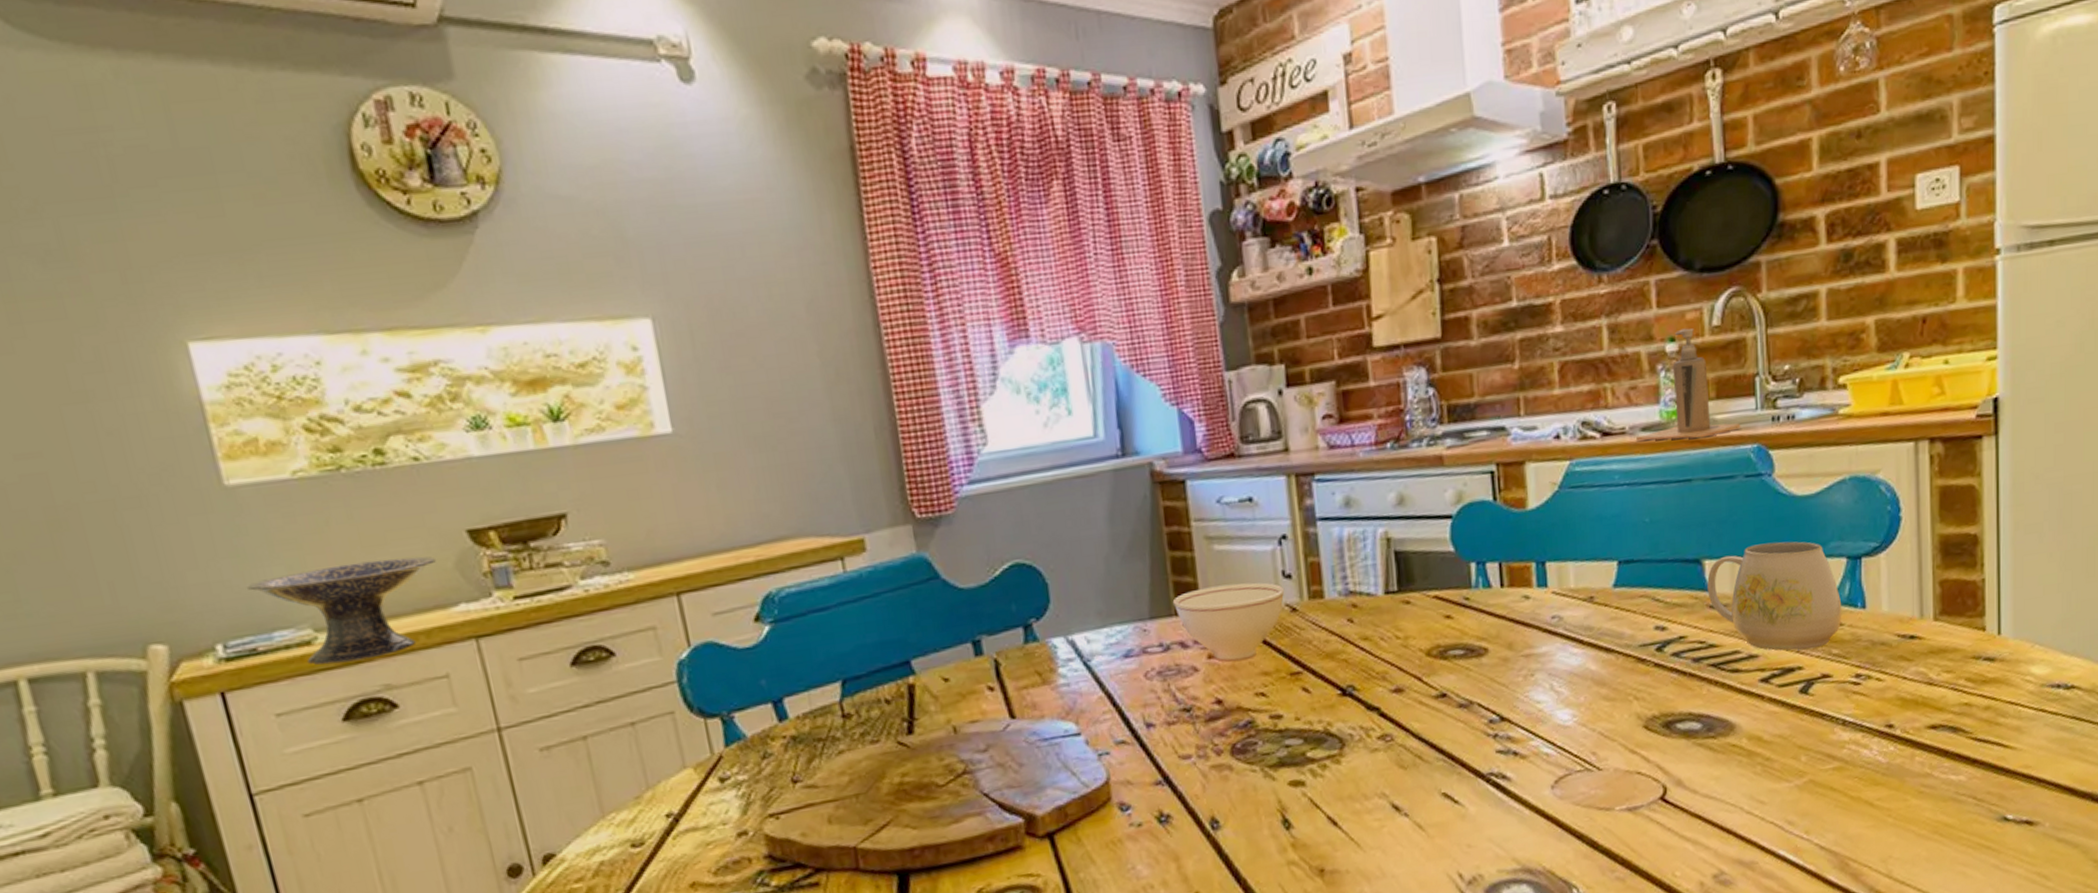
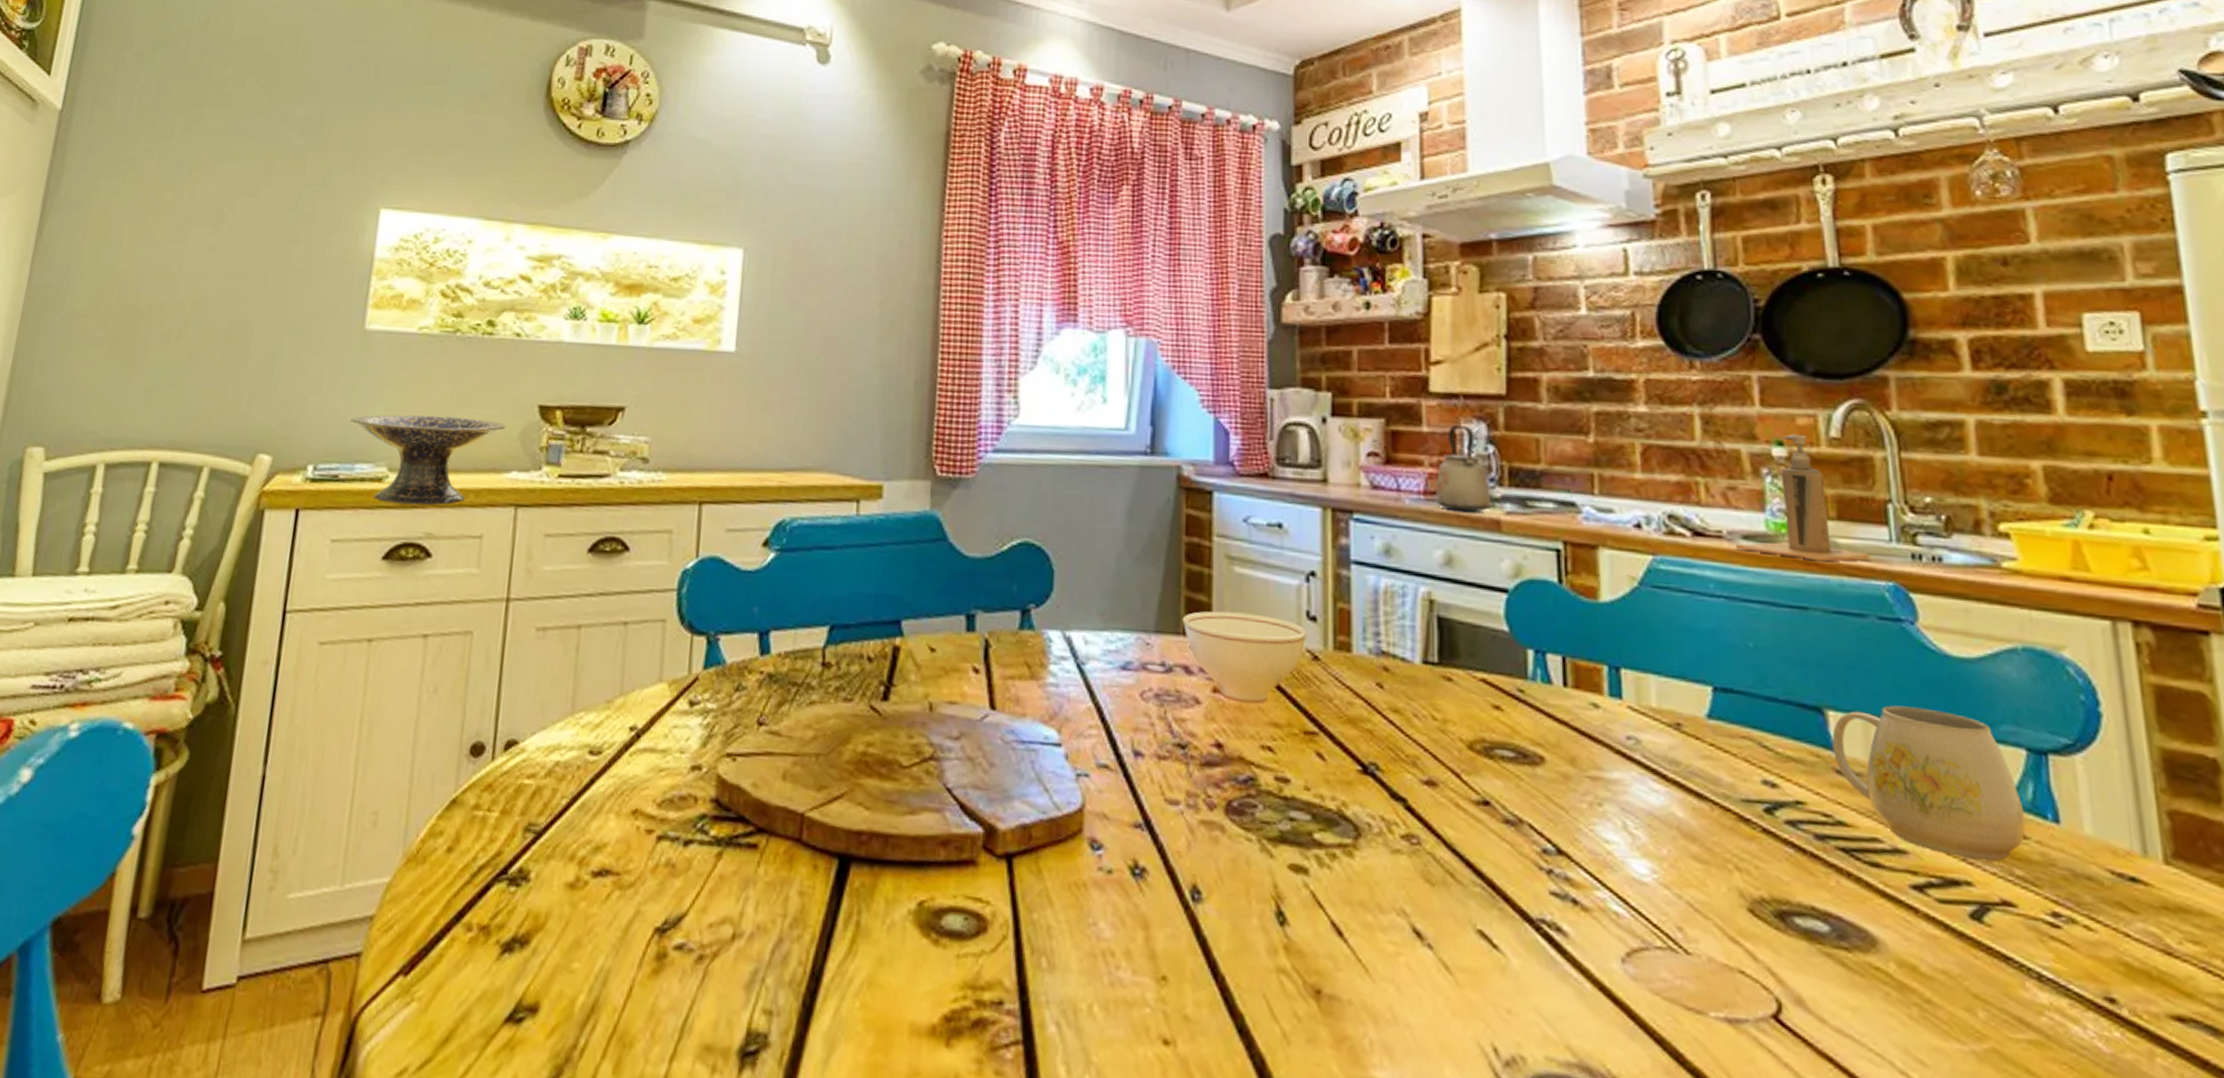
kettle: none [1385,374,1434,455] -> present [1435,425,1491,512]

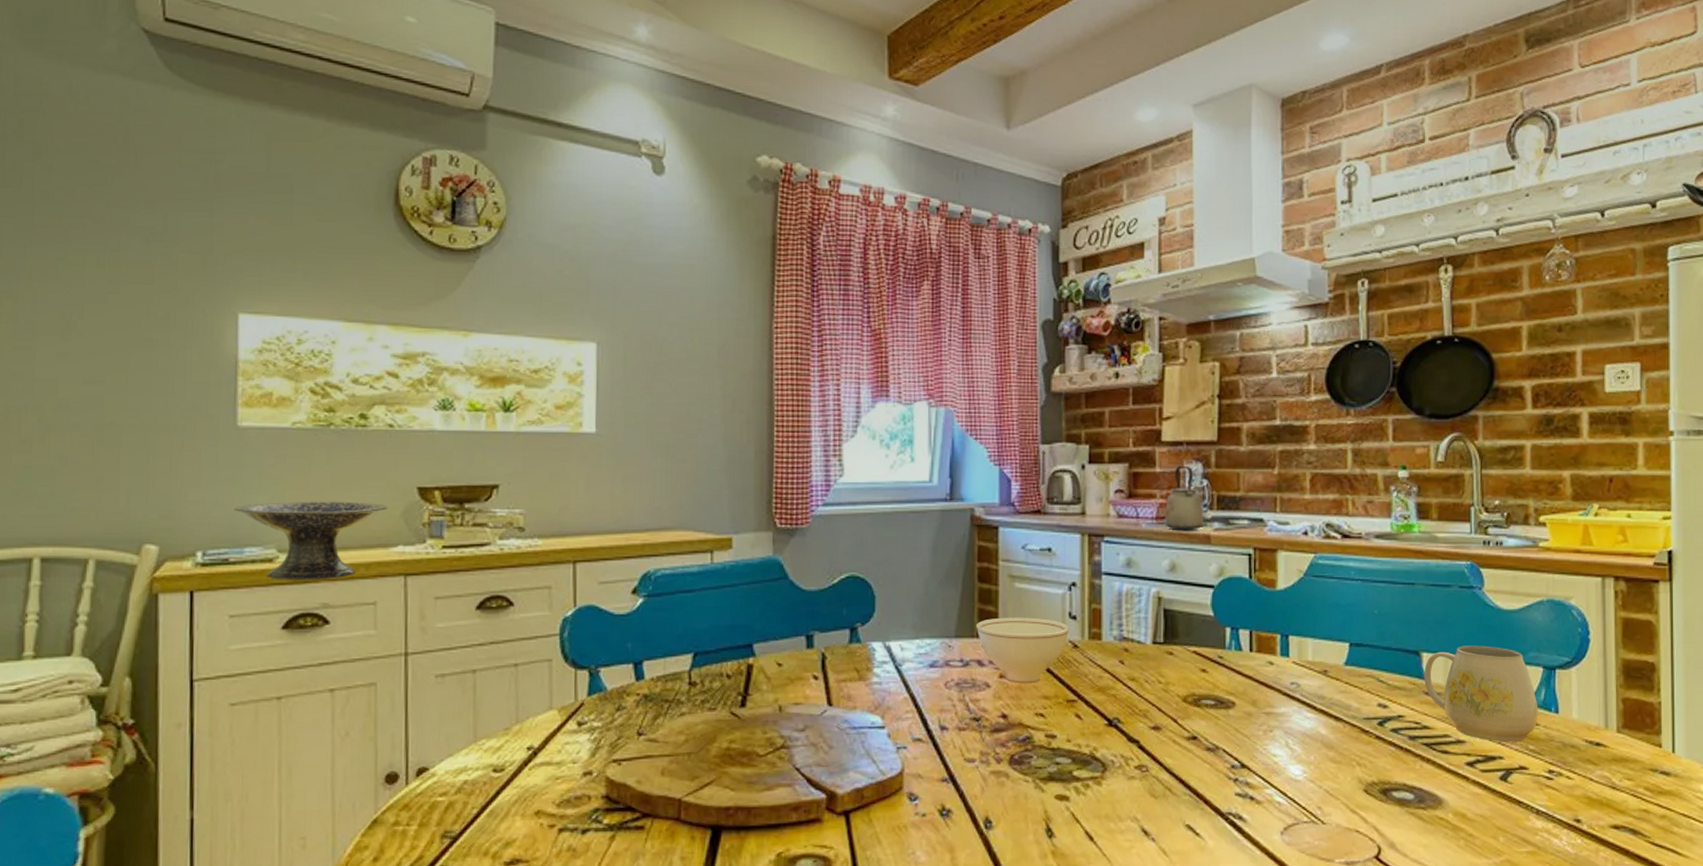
soap dispenser: present [1735,433,1871,562] -> none [1369,460,1458,550]

